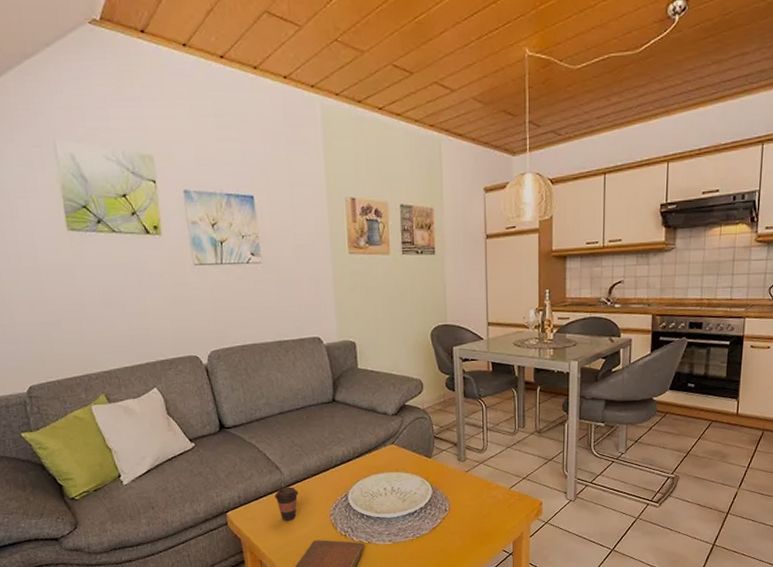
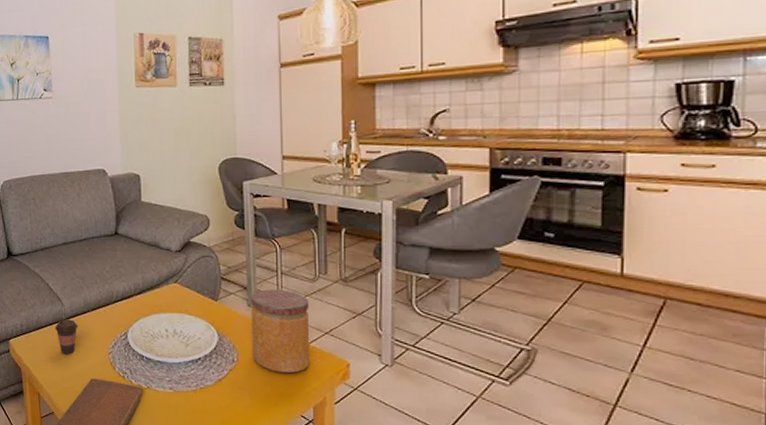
jar: none [461,443,510,517] -> present [251,289,310,374]

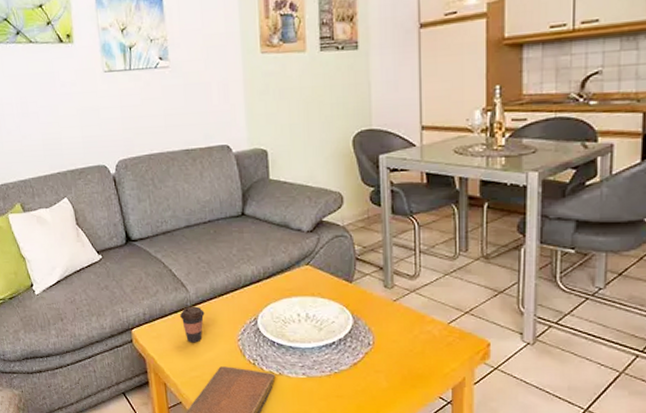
jar: present [251,289,310,374] -> none [387,269,449,355]

